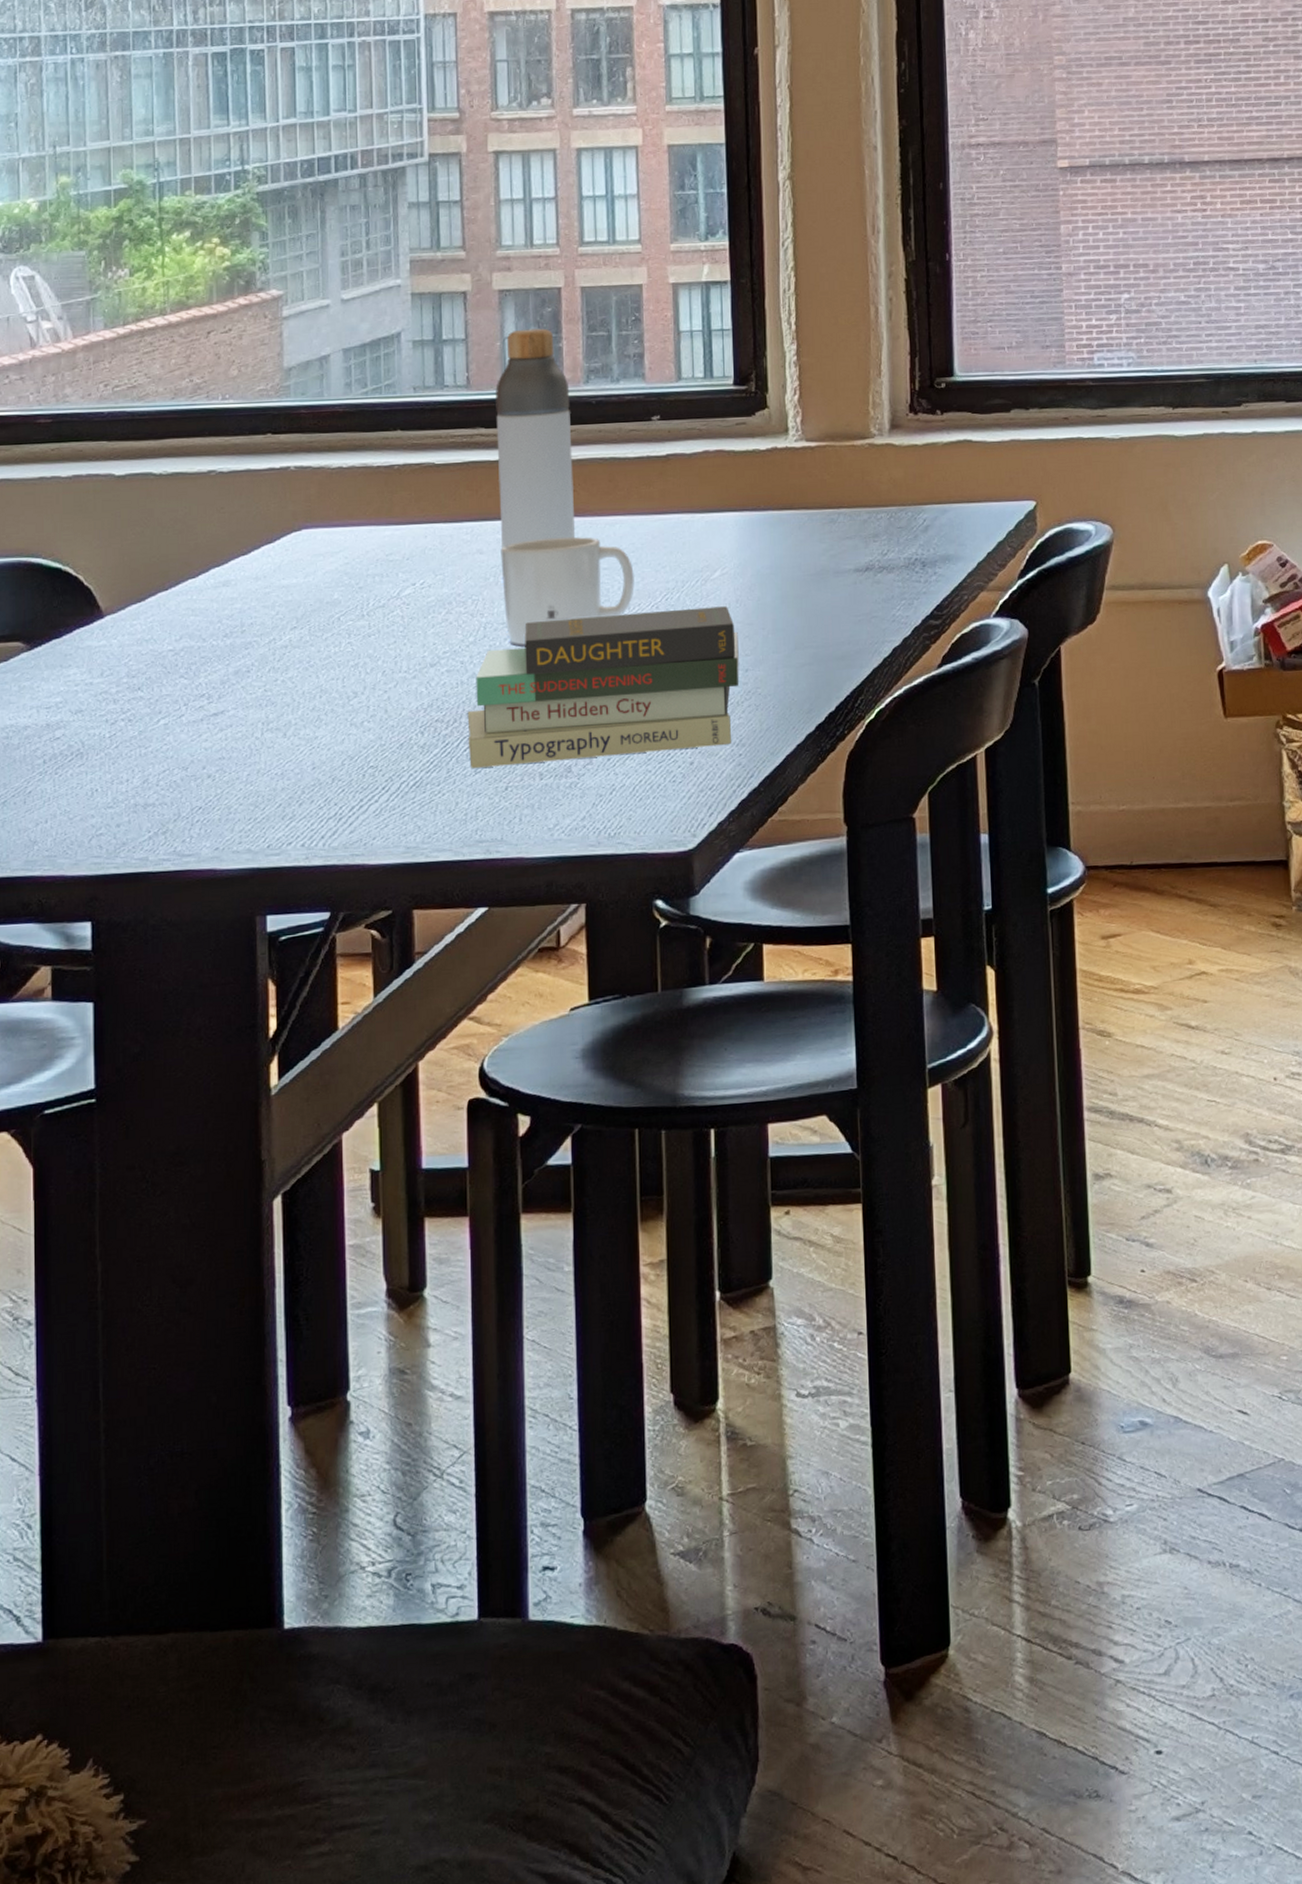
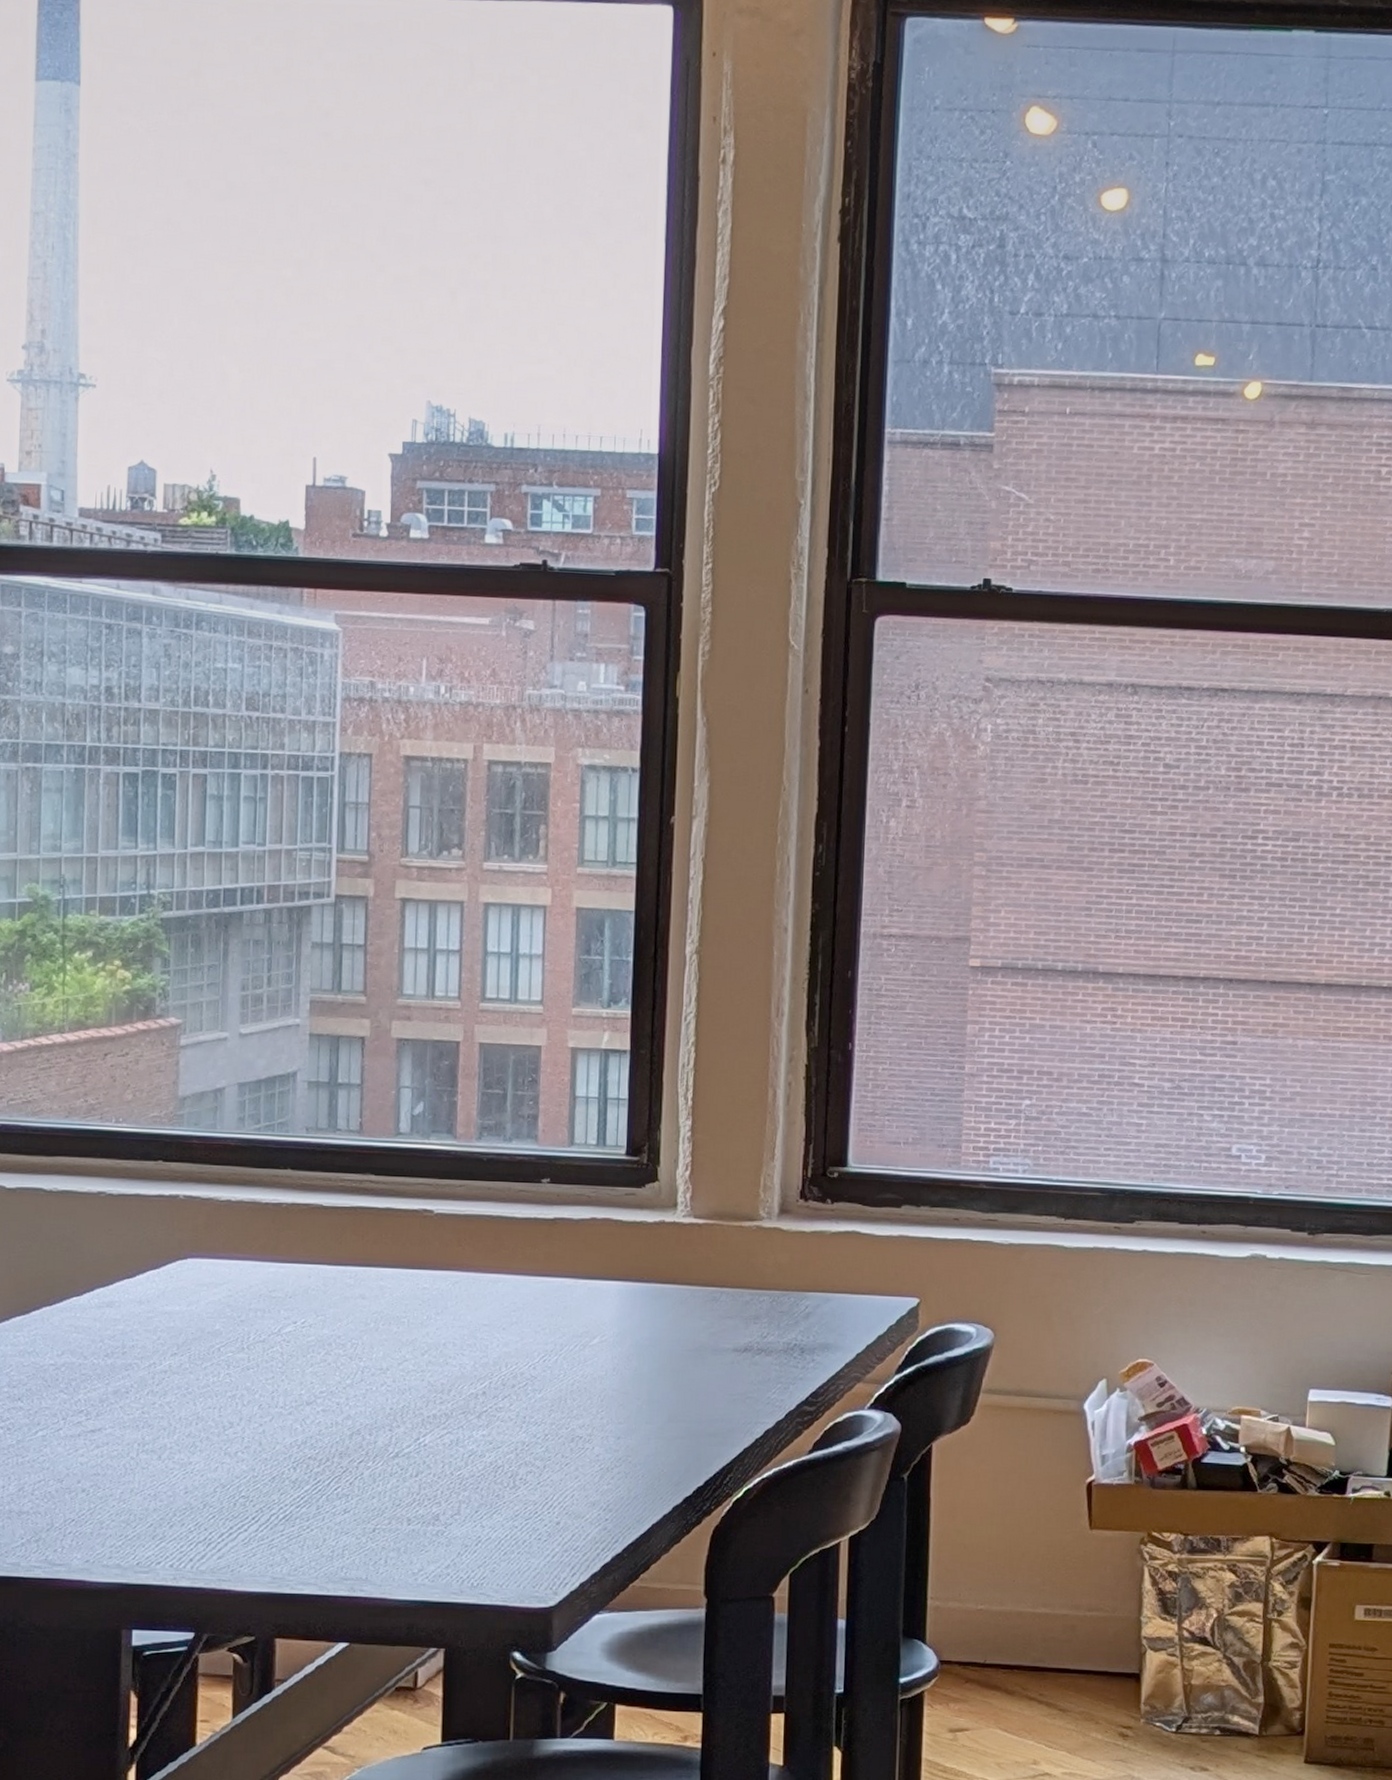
books: present [467,606,740,768] -> none [339,1369,613,1509]
bottle: present [495,328,576,548] -> none [383,1080,462,1295]
mug: present [500,537,634,648] -> none [382,1290,514,1395]

